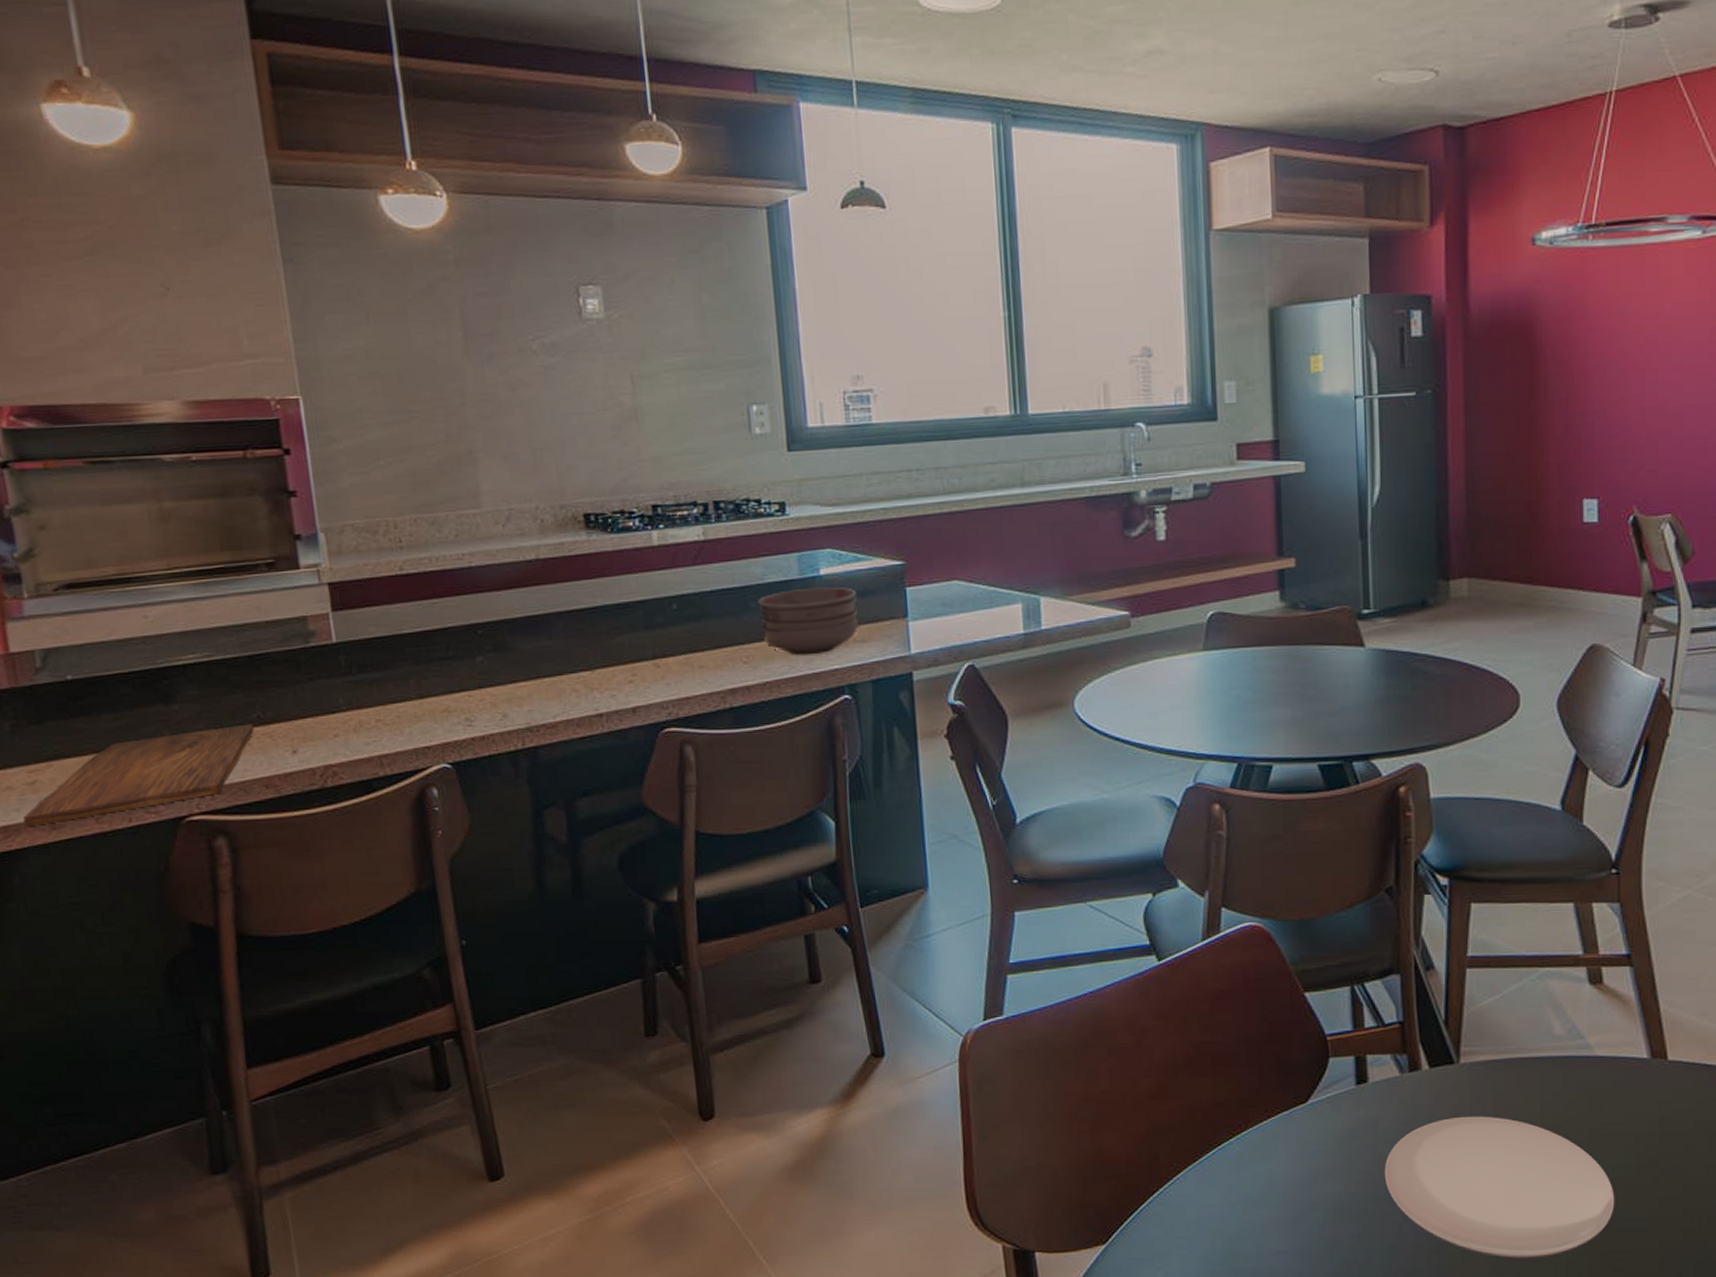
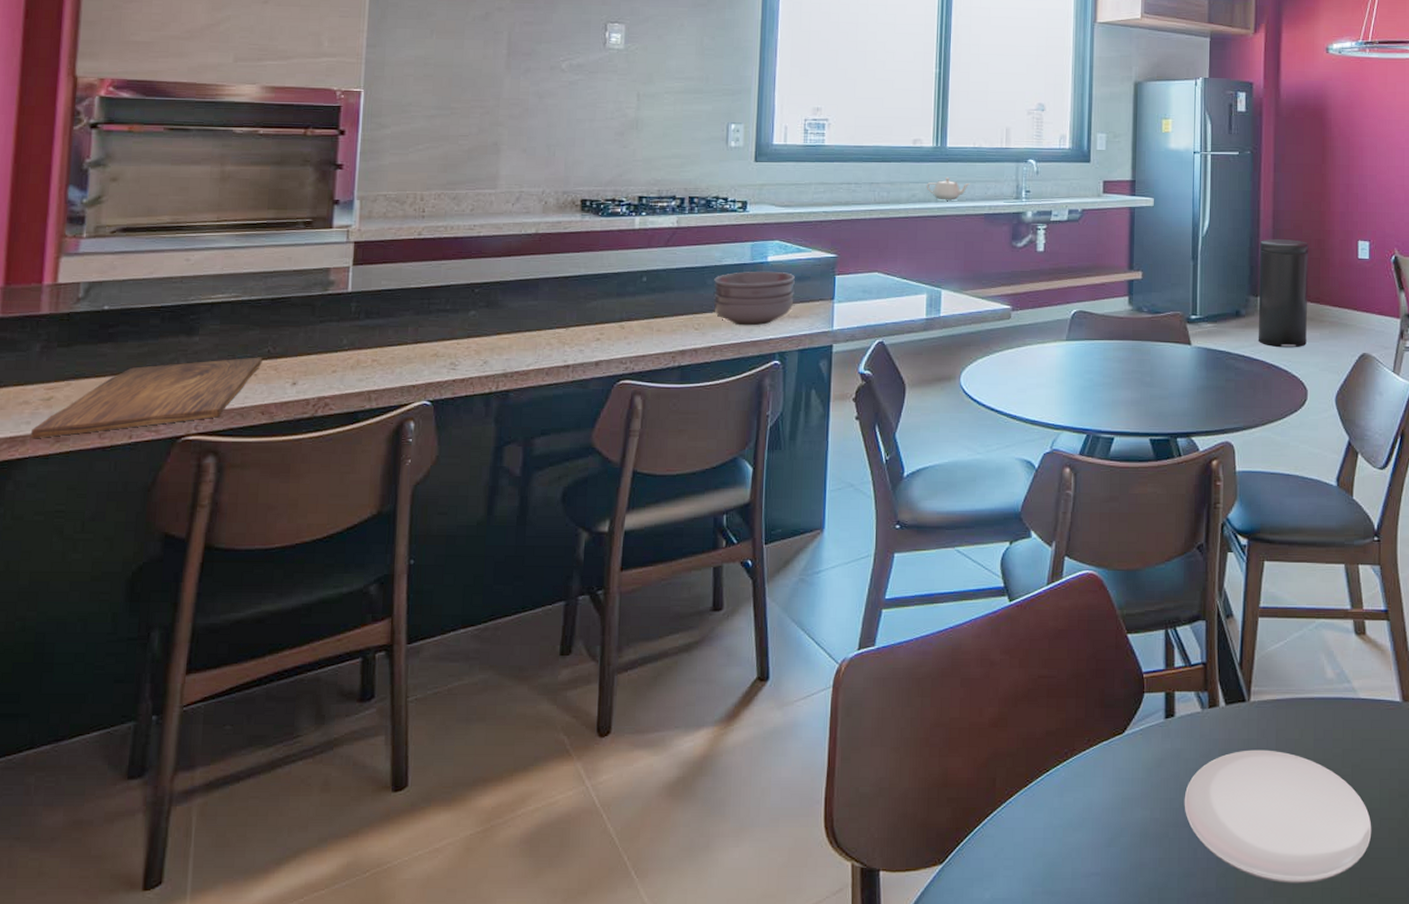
teapot: none [1007,453,1064,484] -> present [926,177,971,201]
pedal bin: none [1450,503,1517,644] -> present [1258,239,1309,348]

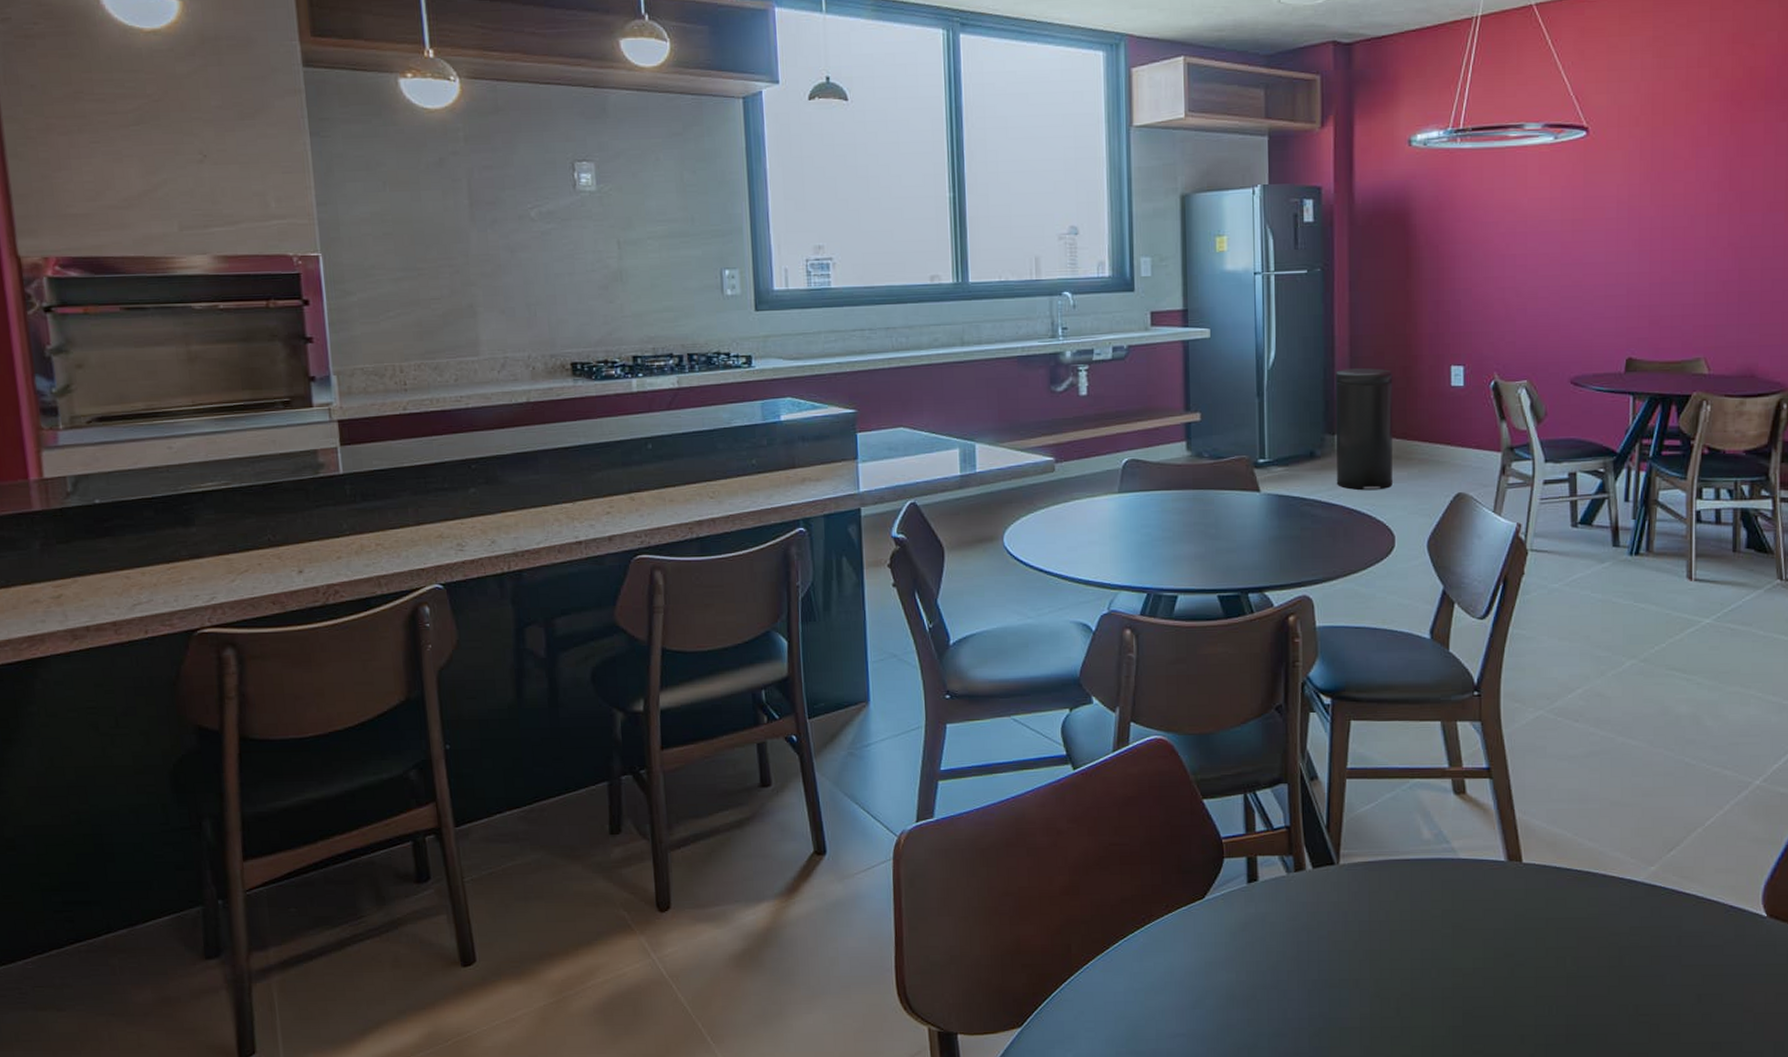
cutting board: present [31,357,262,439] -> none [48,546,265,637]
bowl: present [713,271,796,326] -> none [725,431,814,492]
teapot: present [926,177,971,201] -> none [949,317,1000,344]
plate: present [1184,750,1372,884] -> none [1271,912,1475,1042]

